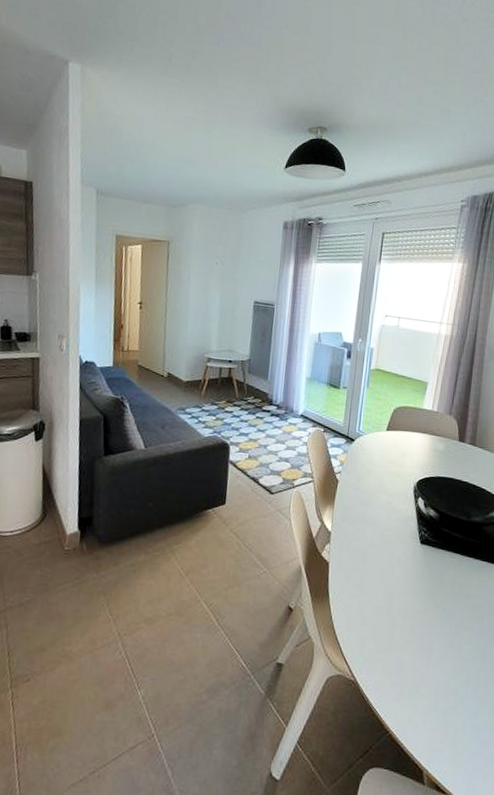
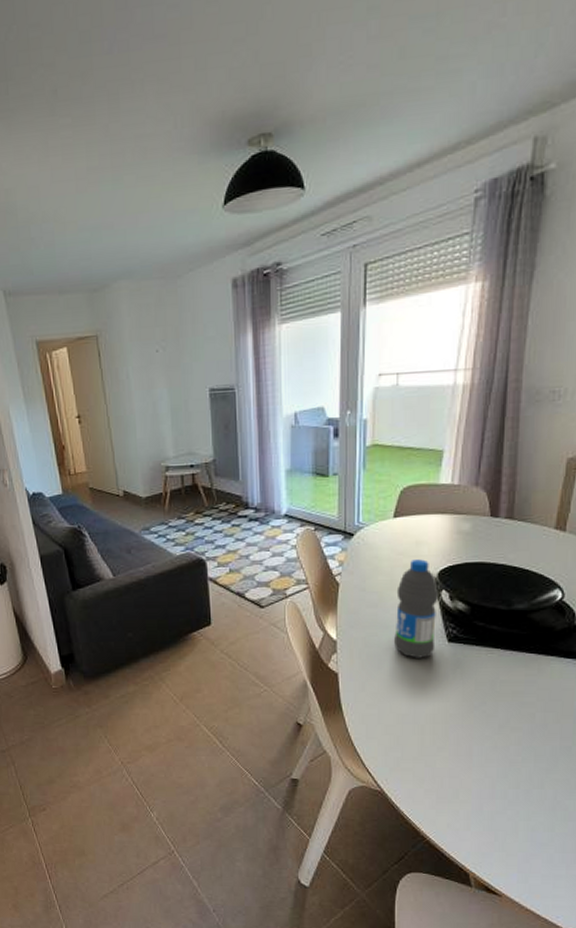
water bottle: none [378,468,417,556] -> present [394,559,440,658]

